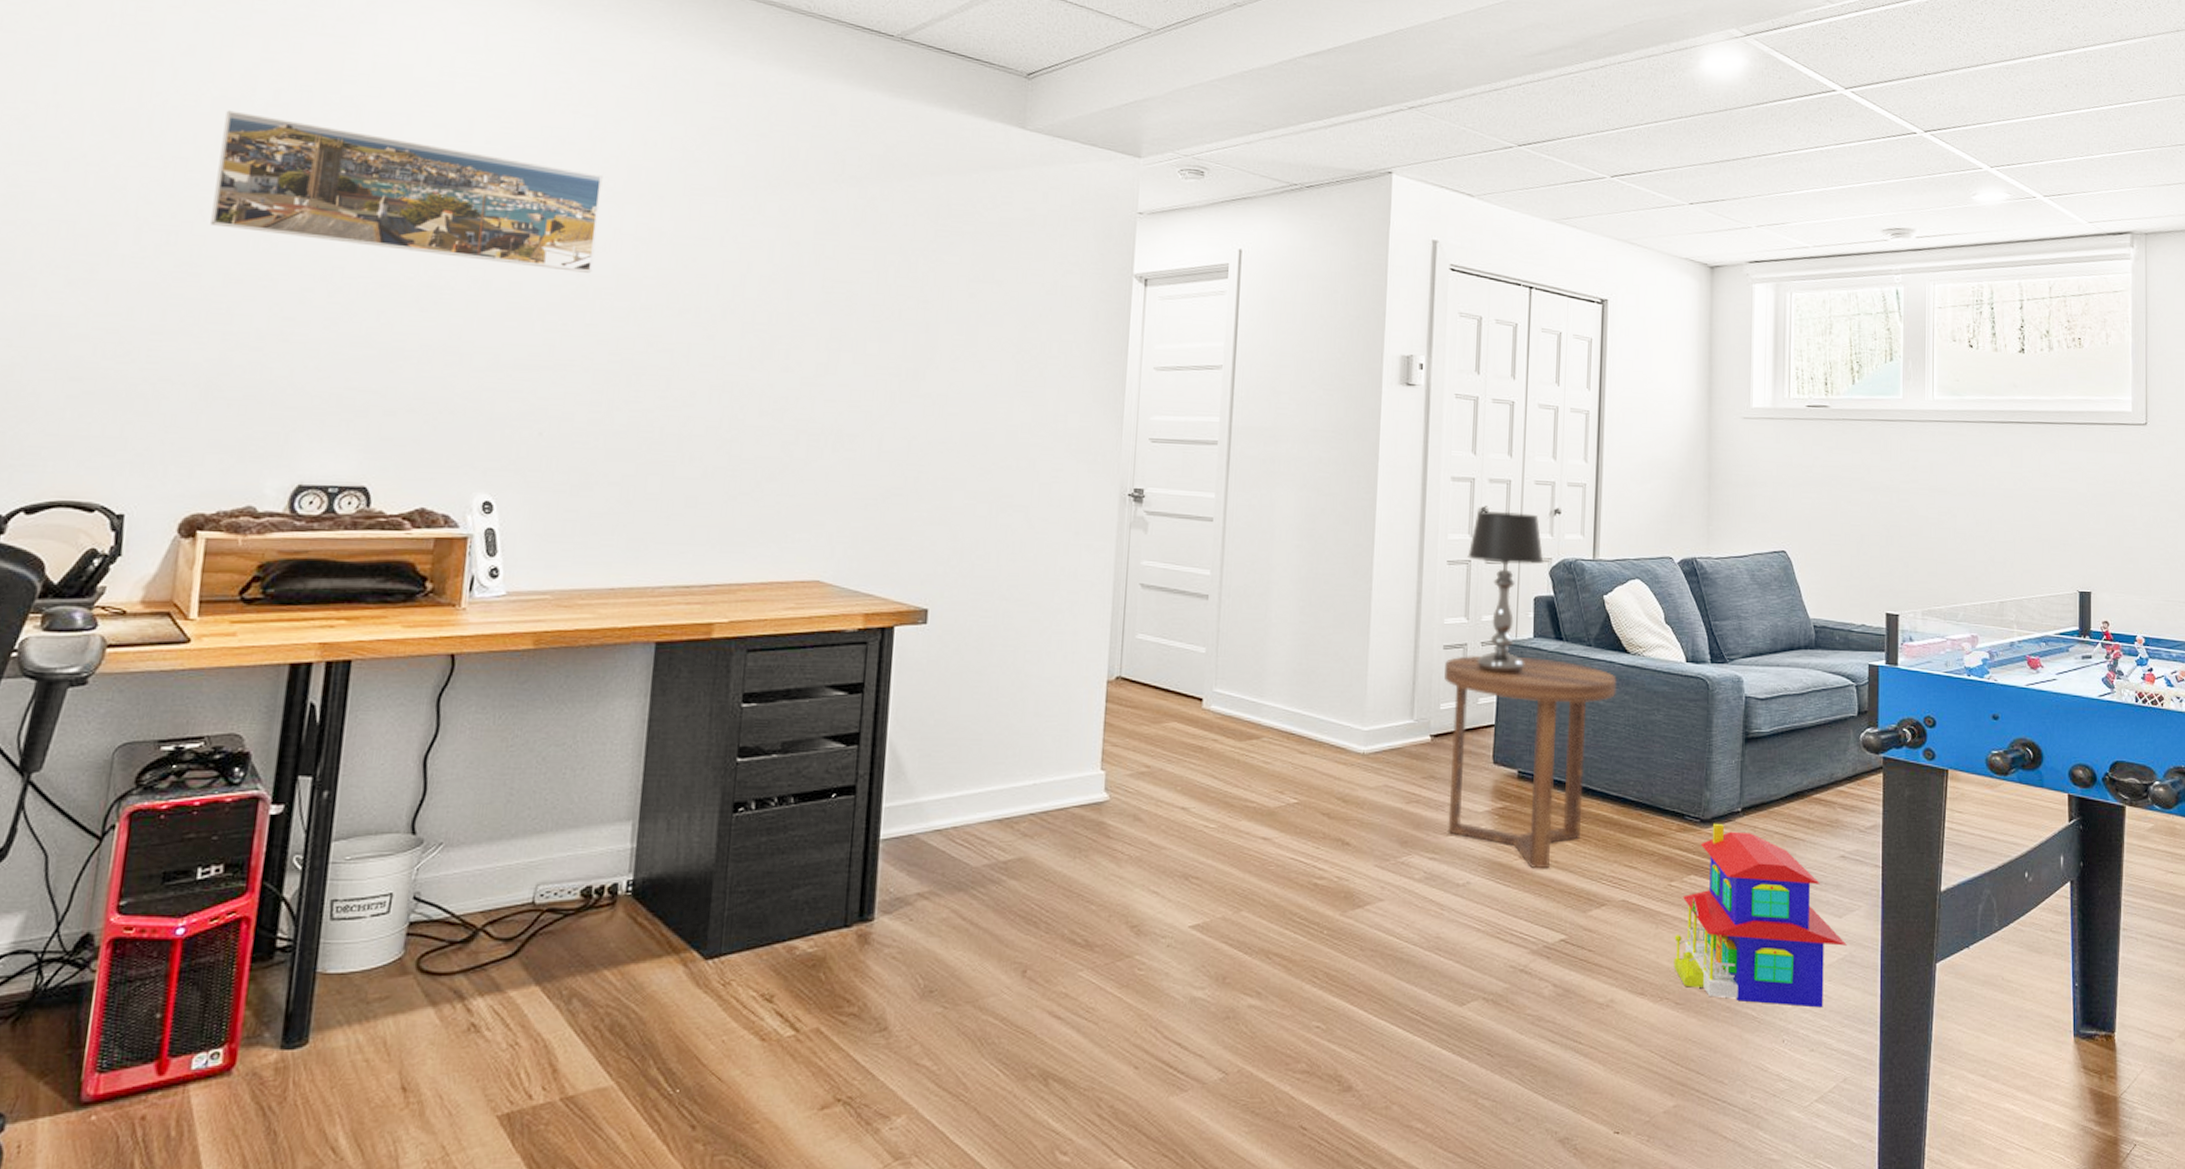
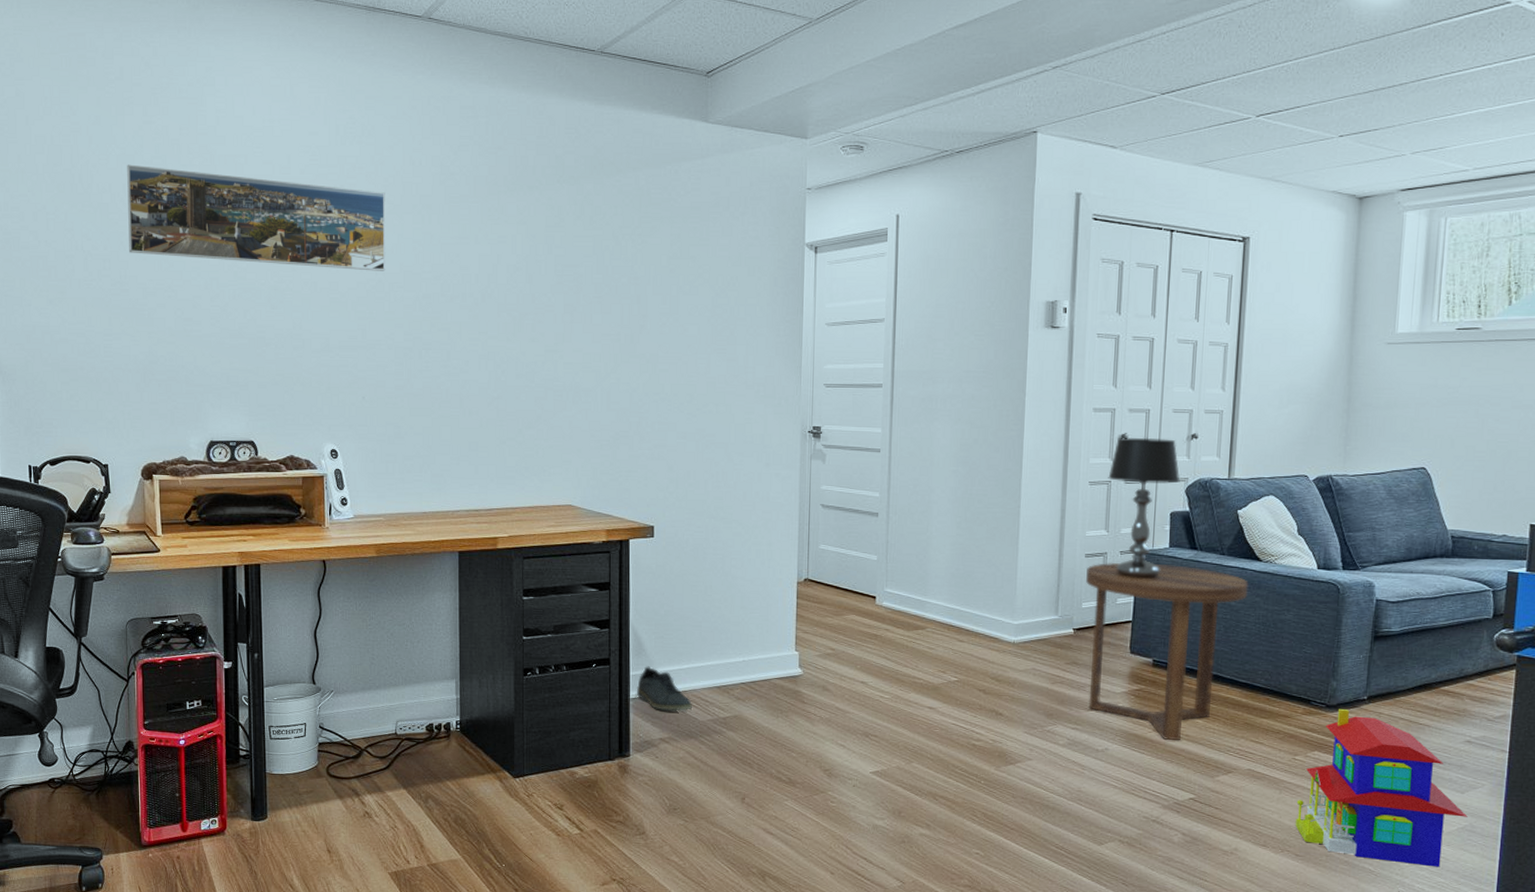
shoe: none [888,795,963,855] -> present [636,666,692,711]

